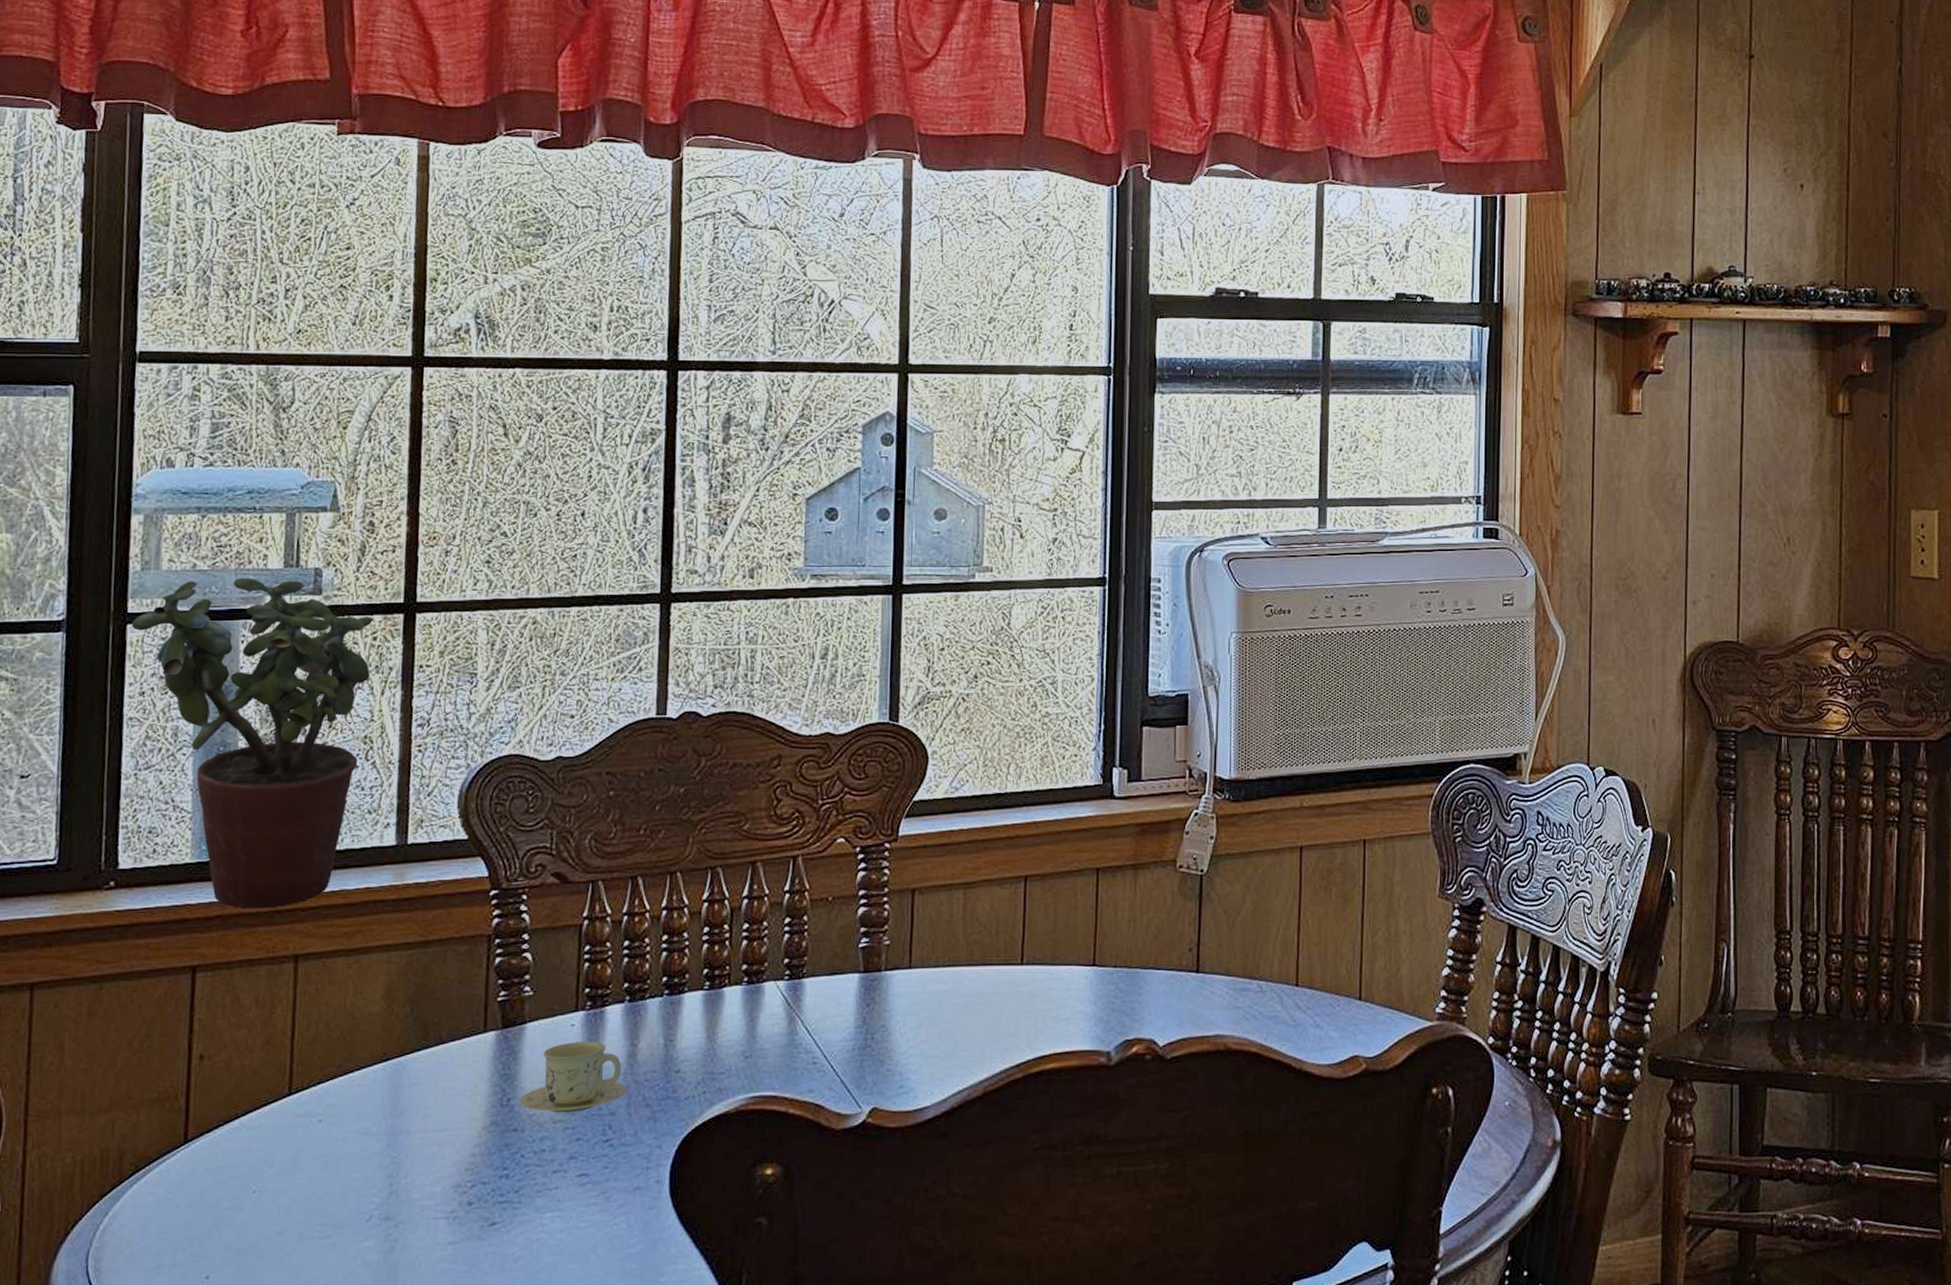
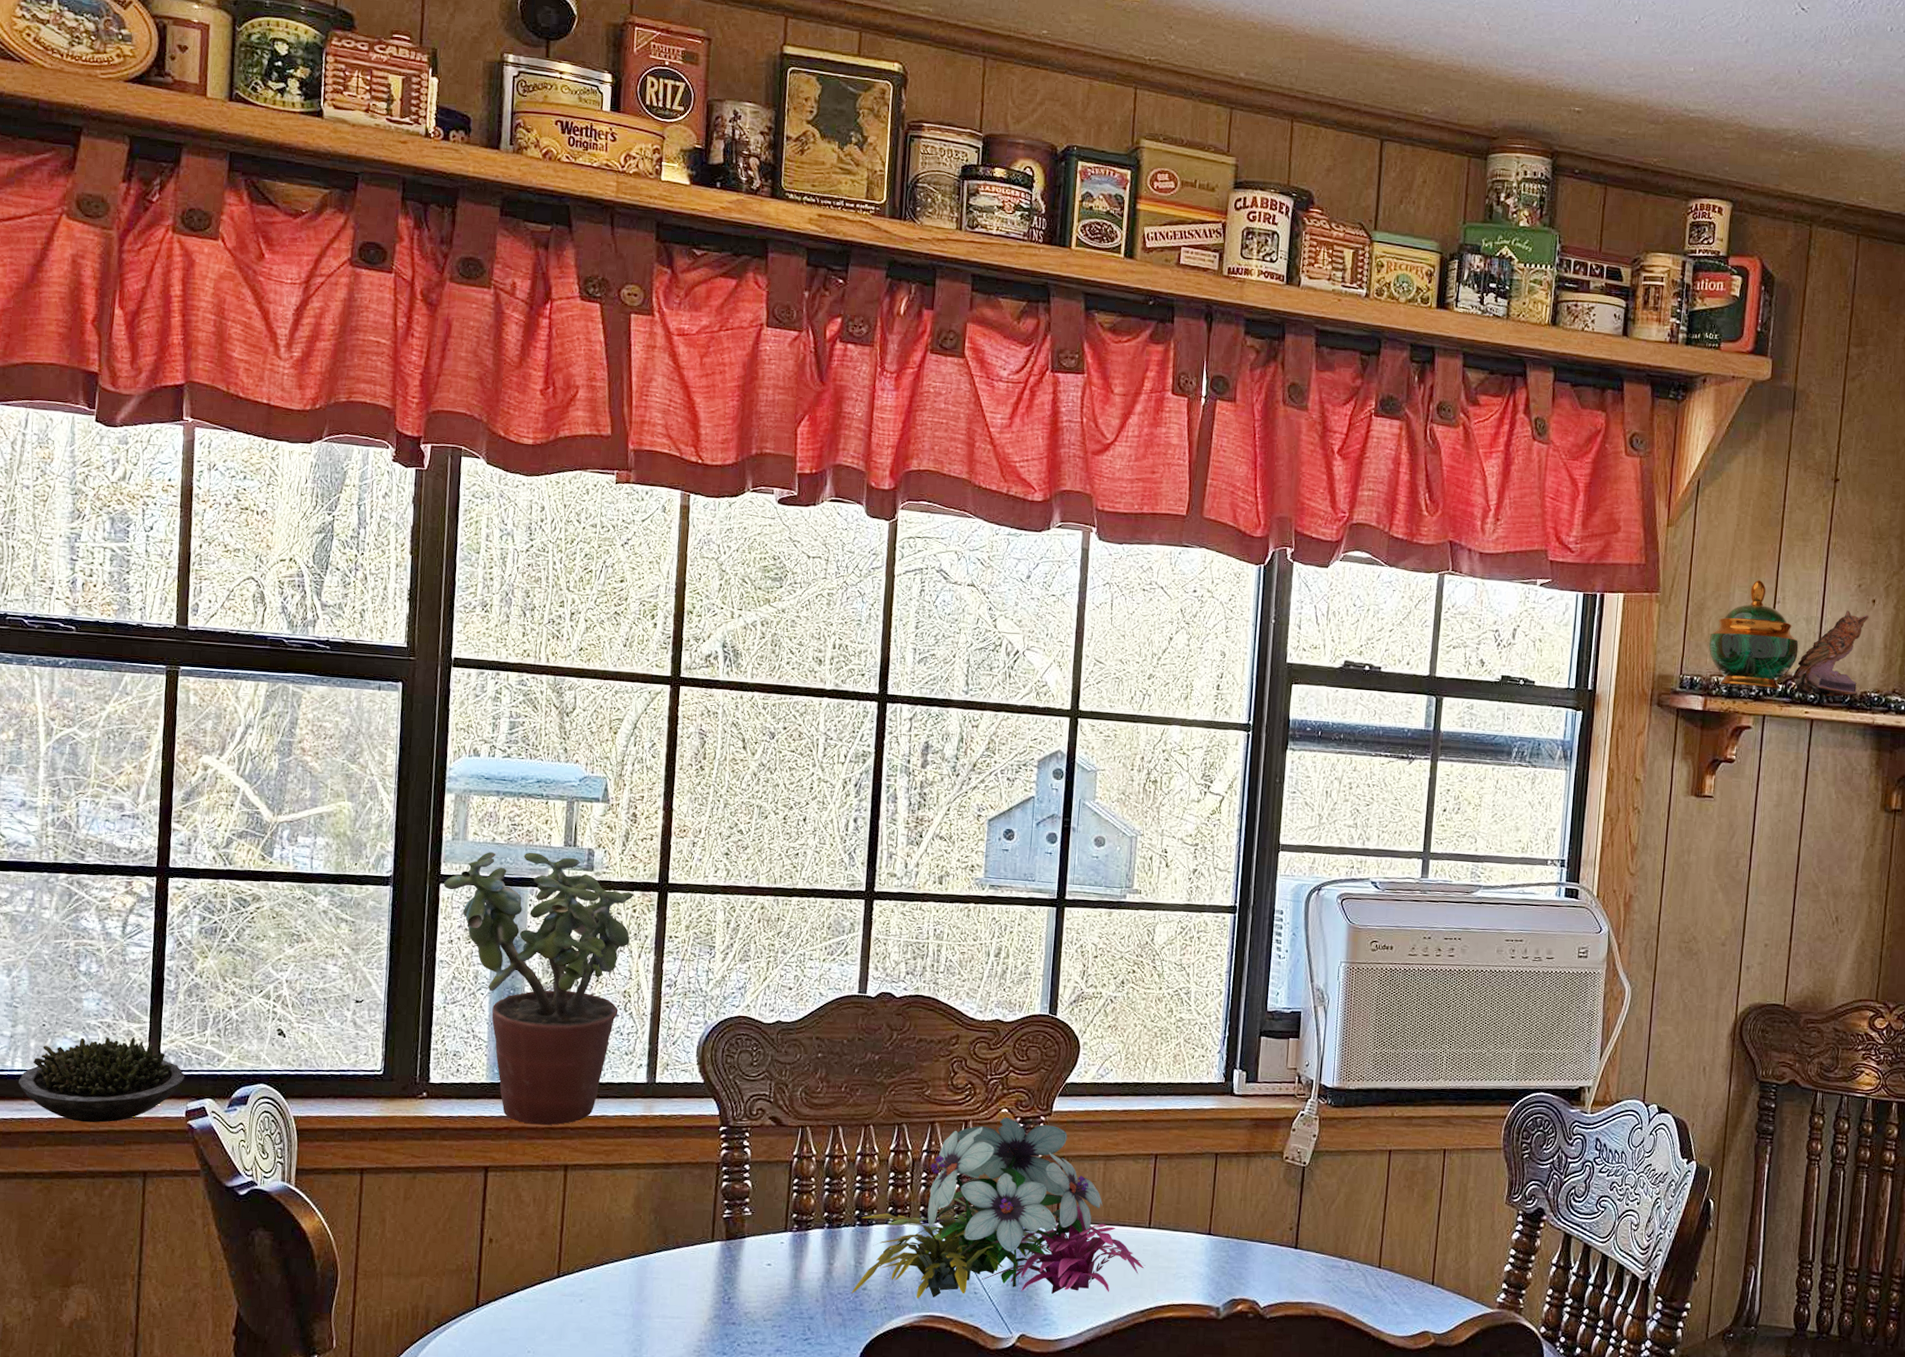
cup and saucer: present [519,1041,626,1113] -> none [738,1256,823,1314]
flower arrangement: none [662,849,1018,1079] -> present [852,1117,1145,1299]
decorative jar: none [1625,170,1724,291] -> present [1708,579,1799,690]
bird figurine: none [1720,198,1798,294] -> present [1793,610,1870,697]

